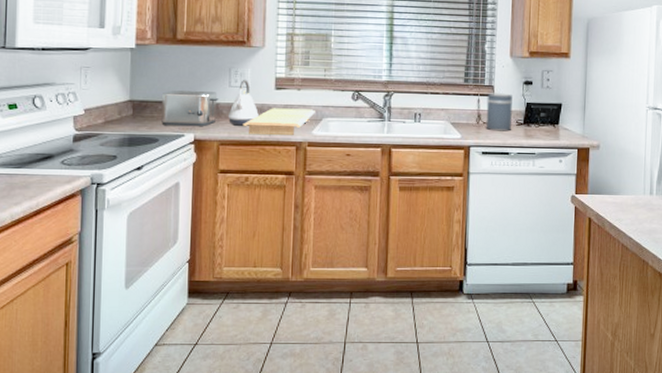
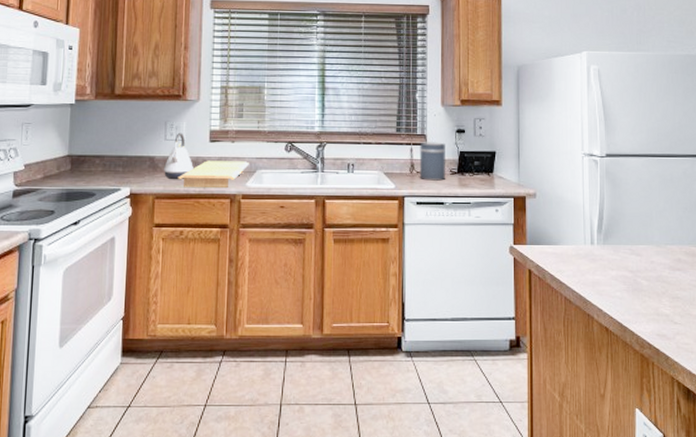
toaster: present [161,90,219,127] -> none [98,145,155,181]

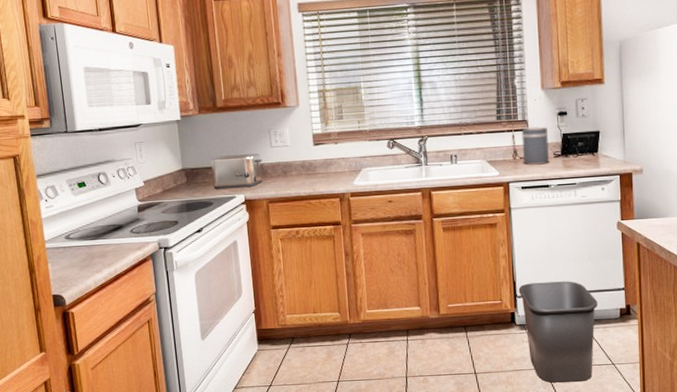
toaster: none [98,145,155,181] -> present [211,153,263,190]
kettle: present [164,132,193,179] -> none [273,138,301,184]
cutting board: present [178,160,249,189] -> none [287,161,354,191]
waste bin: none [407,305,488,420] -> present [518,281,598,383]

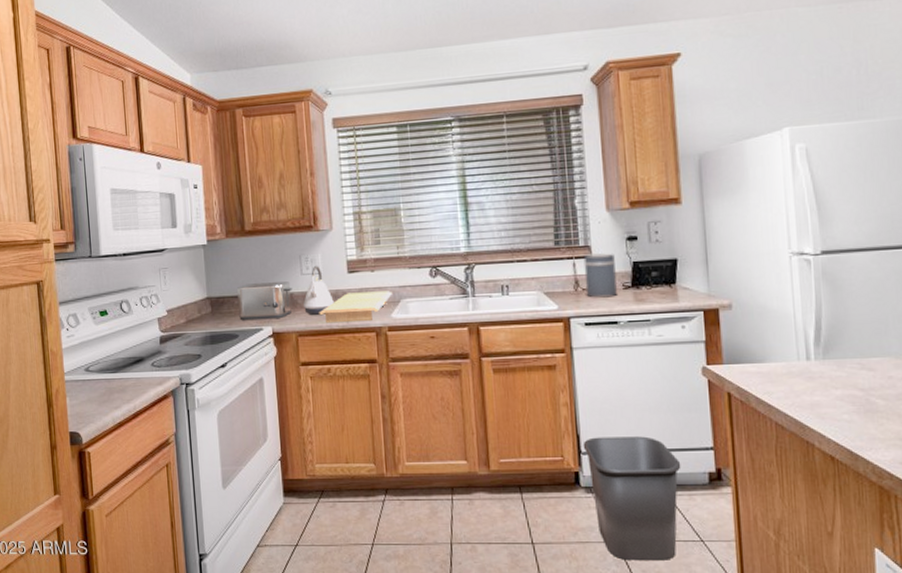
kettle: none [273,138,301,184] -> present [304,265,334,315]
cutting board: none [287,161,354,191] -> present [319,291,392,324]

